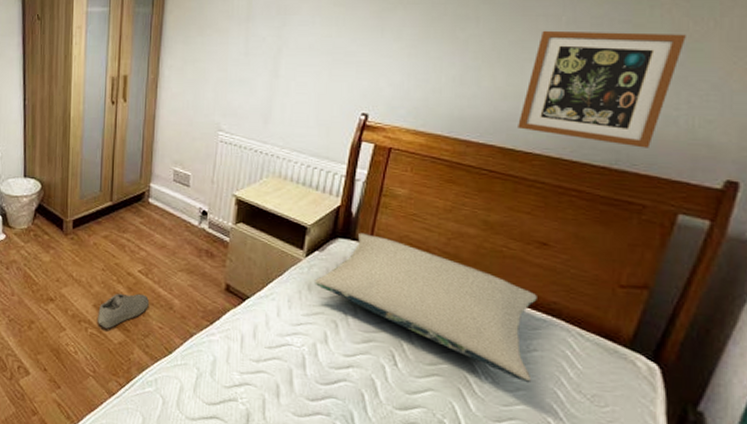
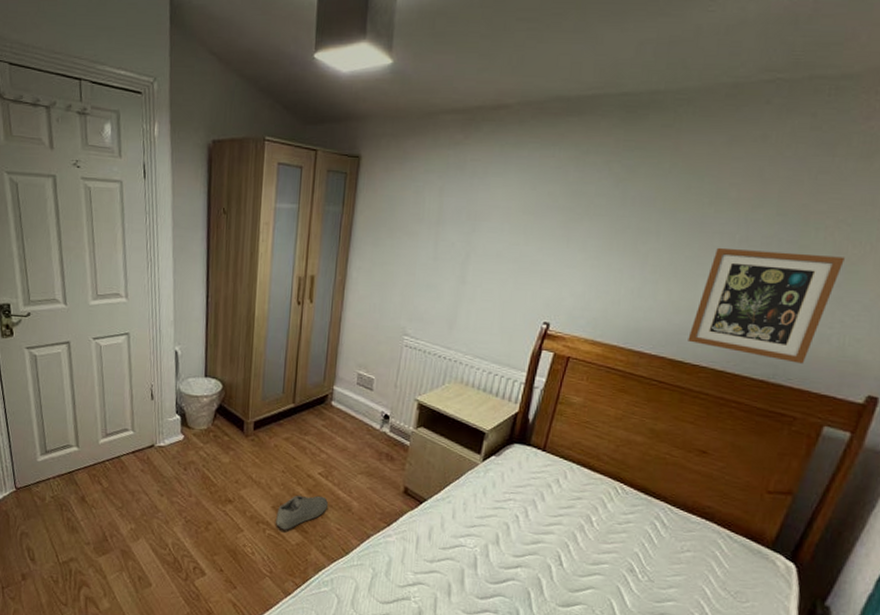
pillow: present [315,232,537,382] -> none [490,438,694,580]

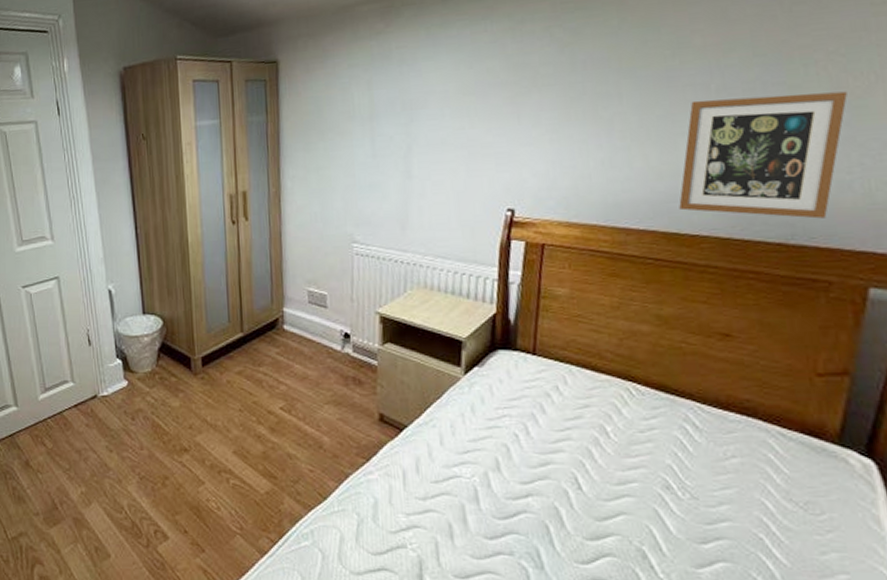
shoe: present [276,495,329,530] -> none [239,434,296,477]

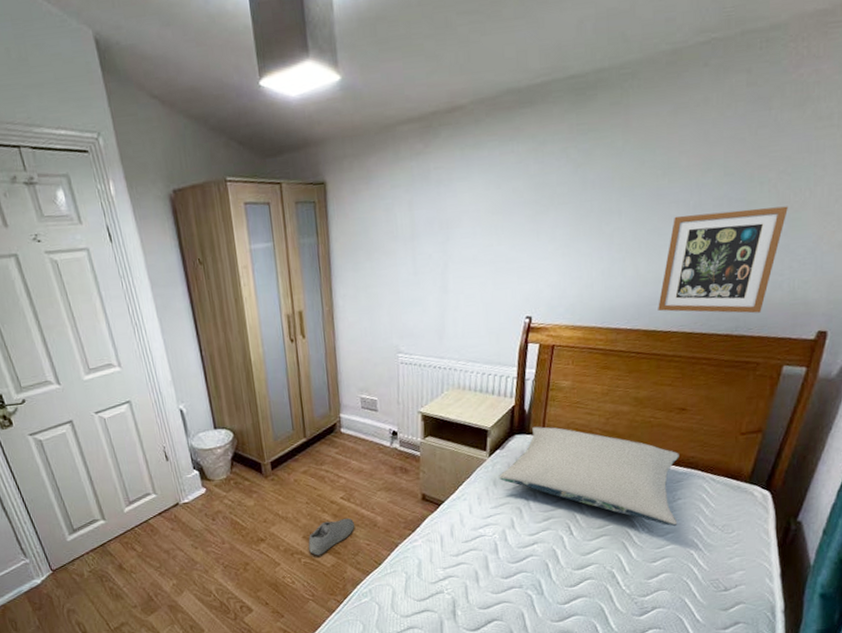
shoe: none [239,434,296,477] -> present [308,518,355,556]
pillow: none [478,341,735,494] -> present [499,426,679,526]

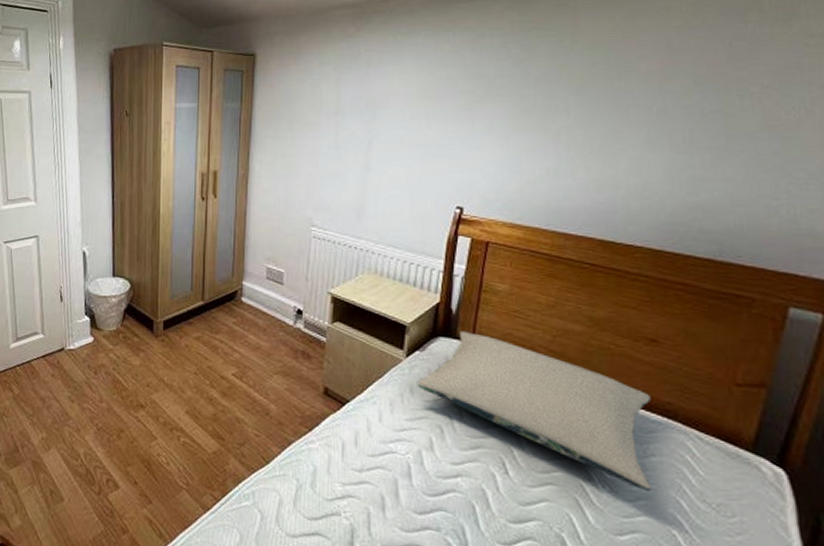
shoe: present [308,518,355,556] -> none [190,398,245,437]
picture frame: present [658,206,788,314] -> none [616,121,779,239]

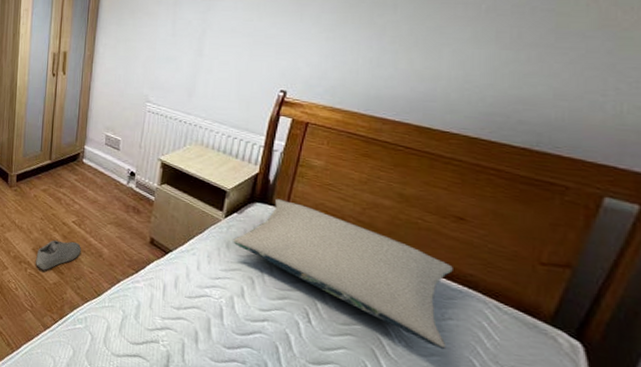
shoe: none [190,398,245,437] -> present [36,240,82,270]

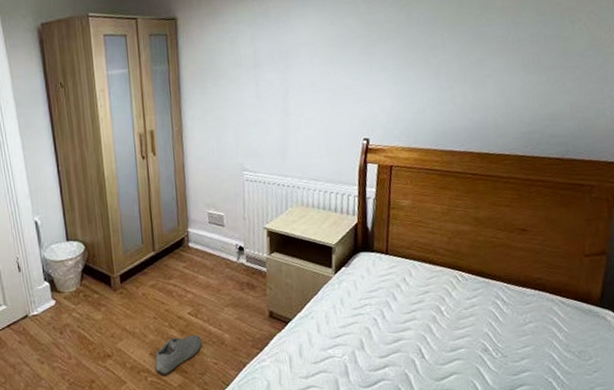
pillow: present [233,198,453,349] -> none [345,244,532,351]

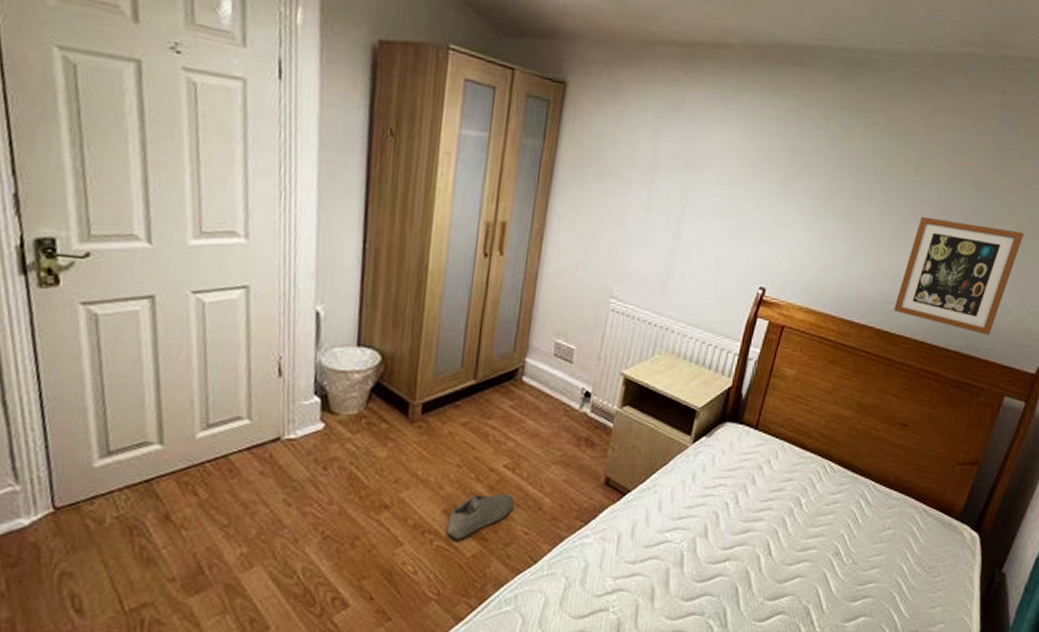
picture frame: none [488,42,601,139] -> present [894,216,1024,335]

